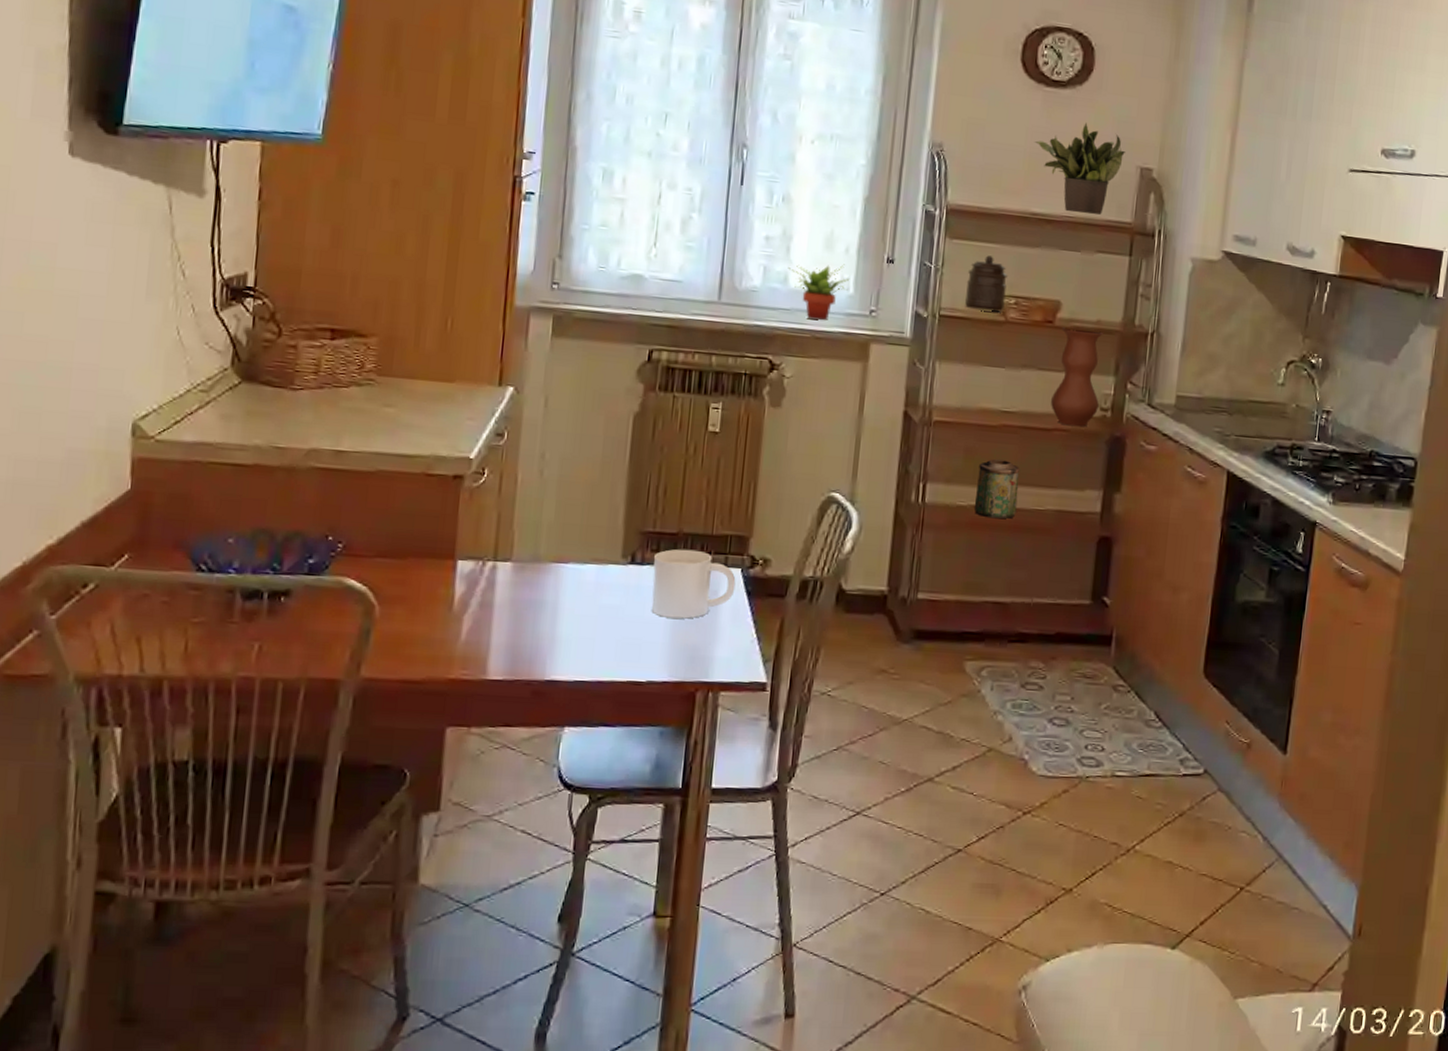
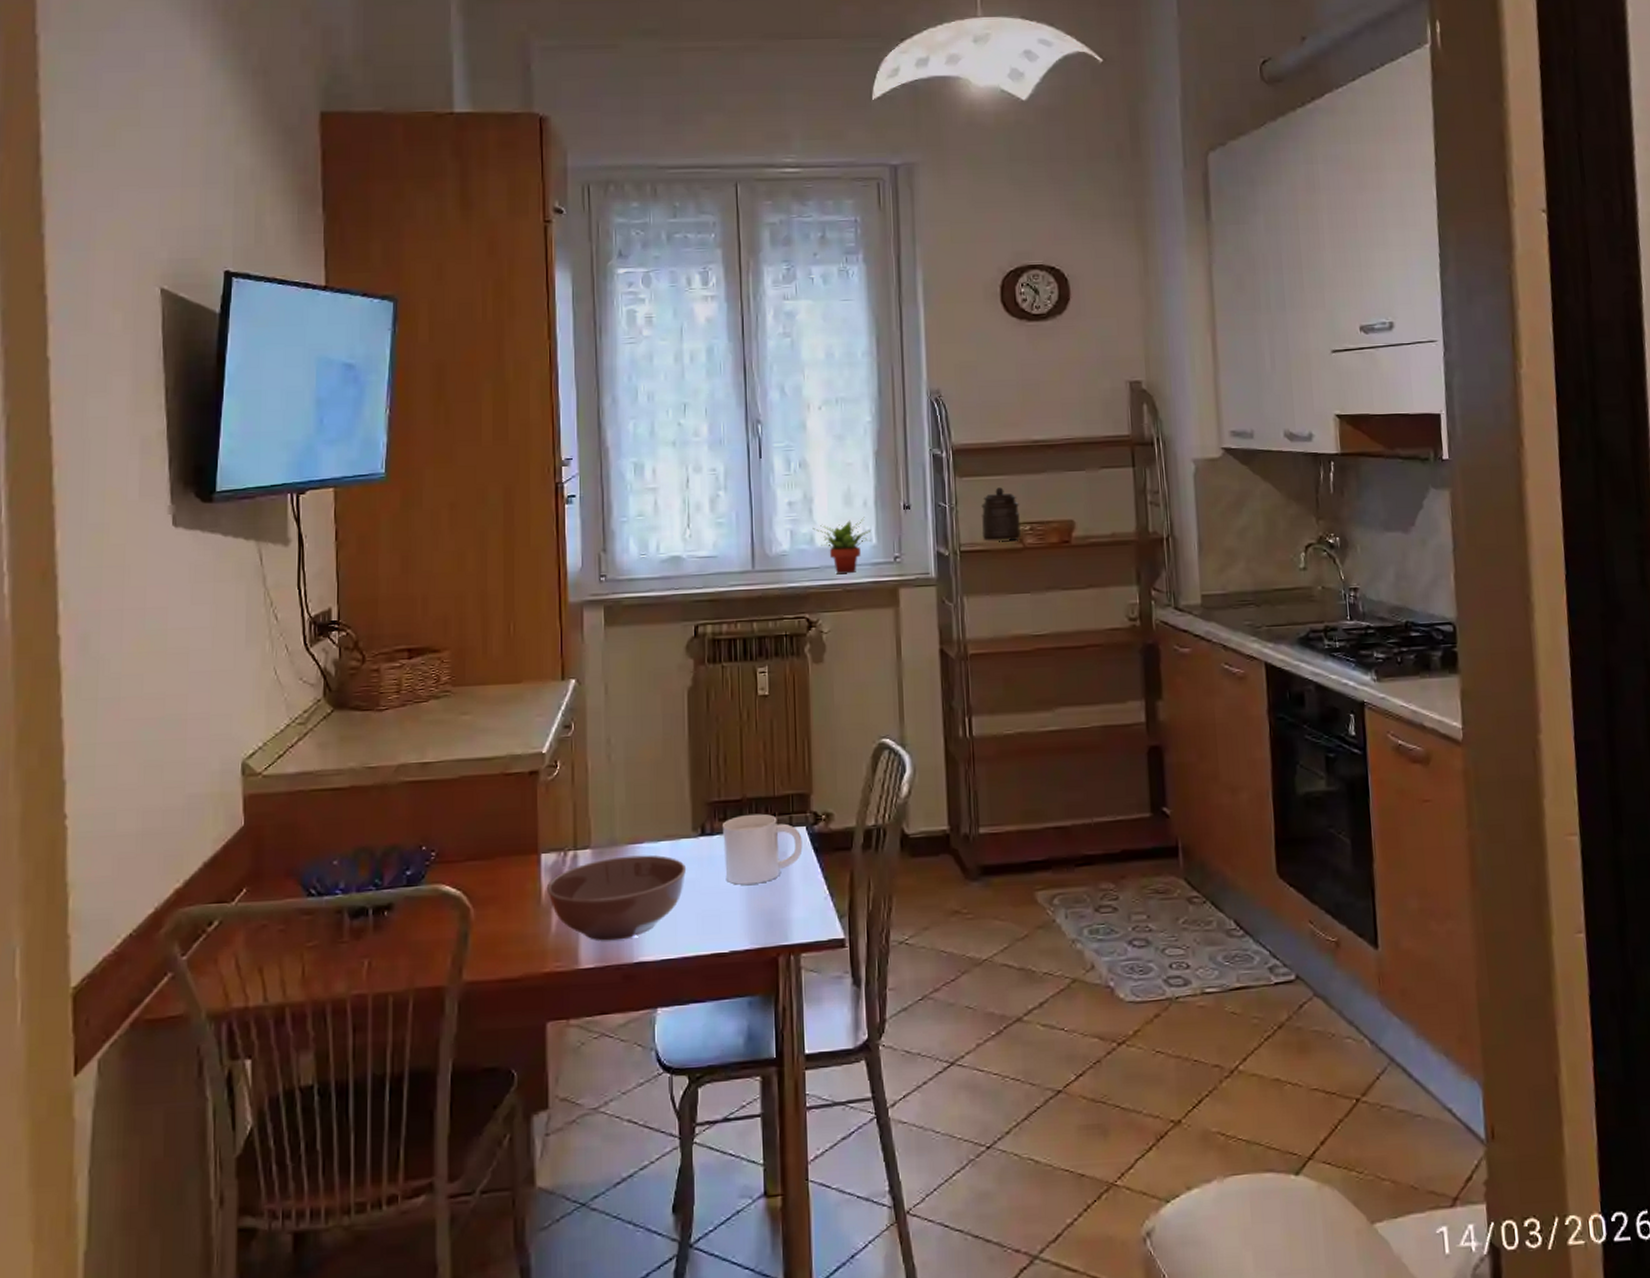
bowl: none [459,573,612,656] -> present [546,855,687,941]
canister: present [973,459,1021,519] -> none [1020,683,1063,743]
potted plant: present [1034,122,1125,216] -> none [1025,348,1112,435]
vase: present [1050,327,1104,427] -> none [1078,543,1127,641]

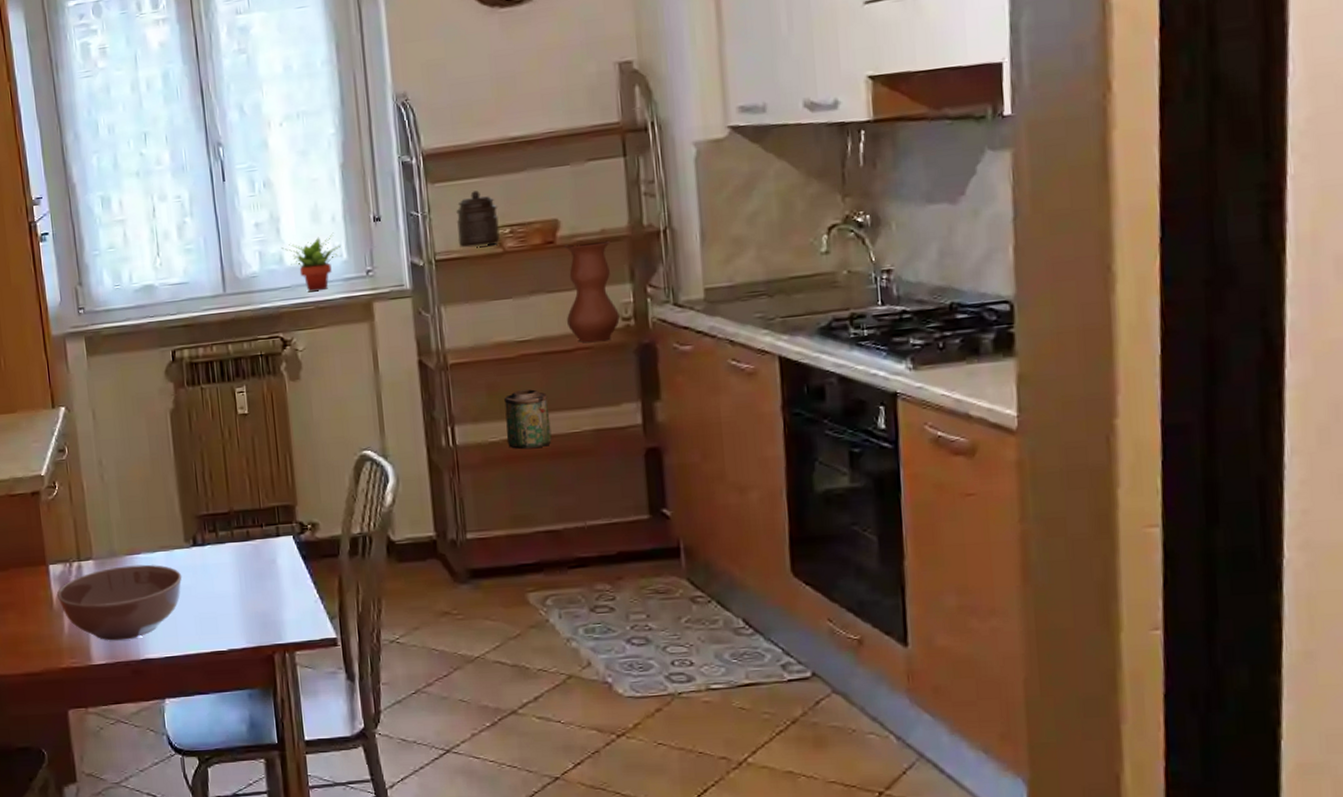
mug: present [722,813,803,885] -> none [212,524,291,590]
canister: none [1020,683,1063,743] -> present [504,389,552,449]
vase: none [1078,543,1127,641] -> present [565,240,620,343]

